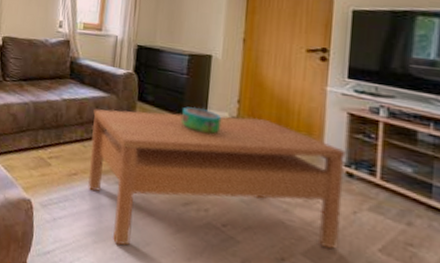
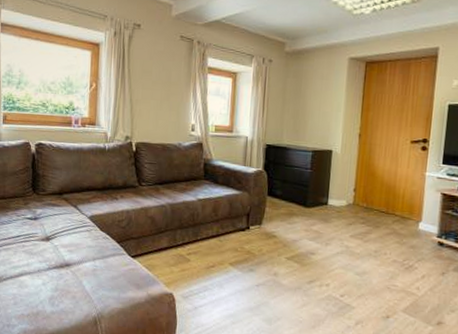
coffee table: present [87,109,346,249] -> none [224,203,438,323]
decorative bowl: present [180,106,222,135] -> none [305,197,341,221]

